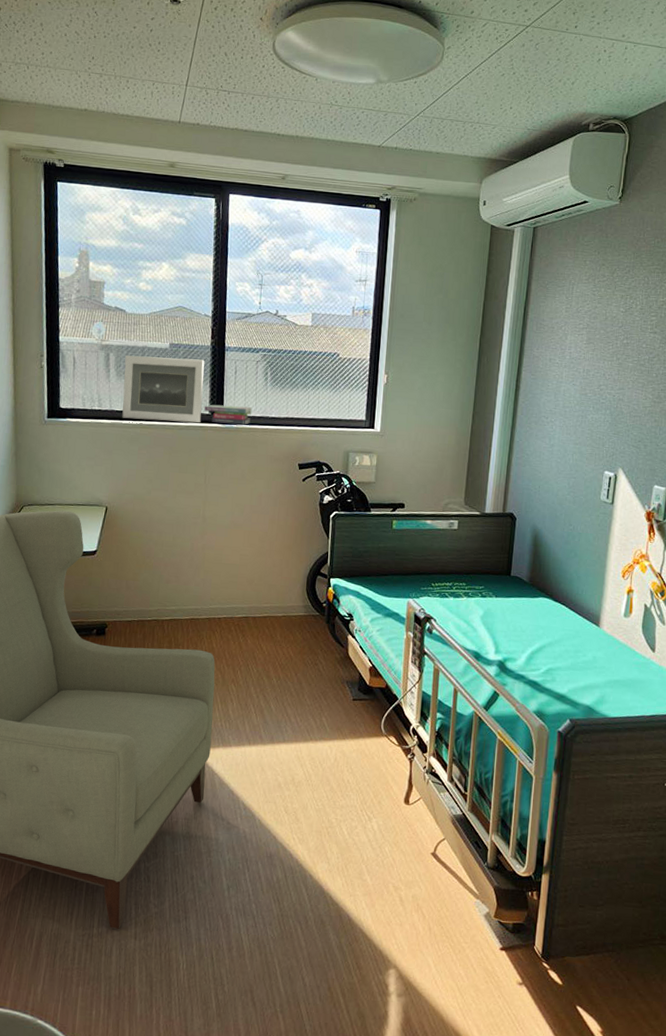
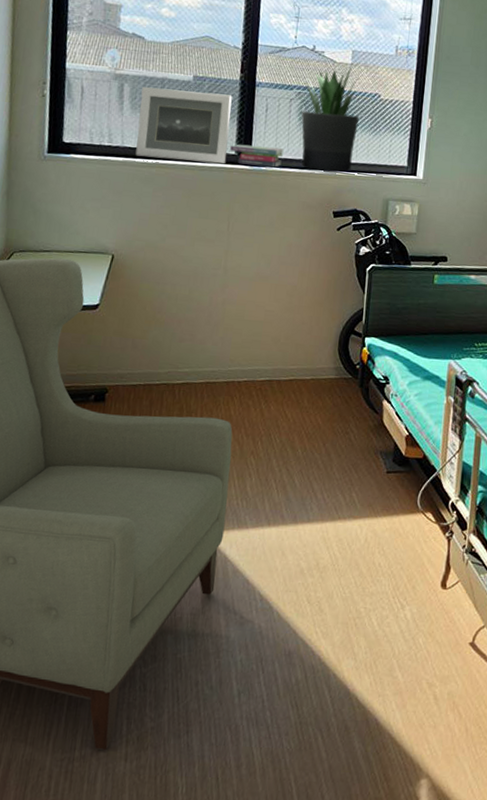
planter: none [266,326,320,428] -> present [301,64,359,173]

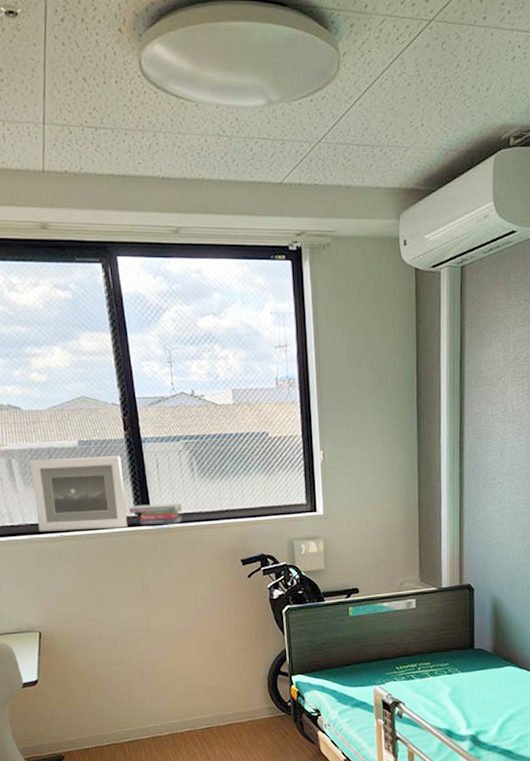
planter: present [301,64,359,173] -> none [189,404,251,520]

